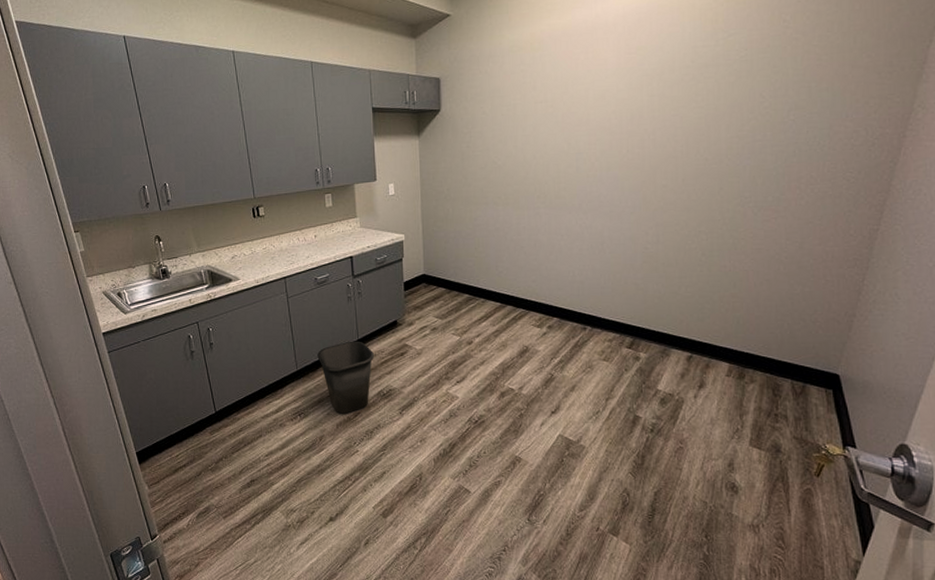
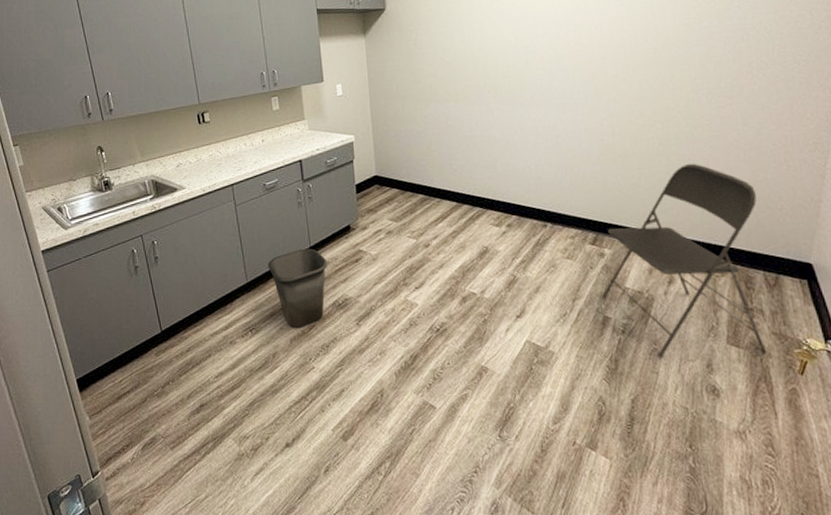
folding chair: none [633,274,792,457] -> present [601,163,767,358]

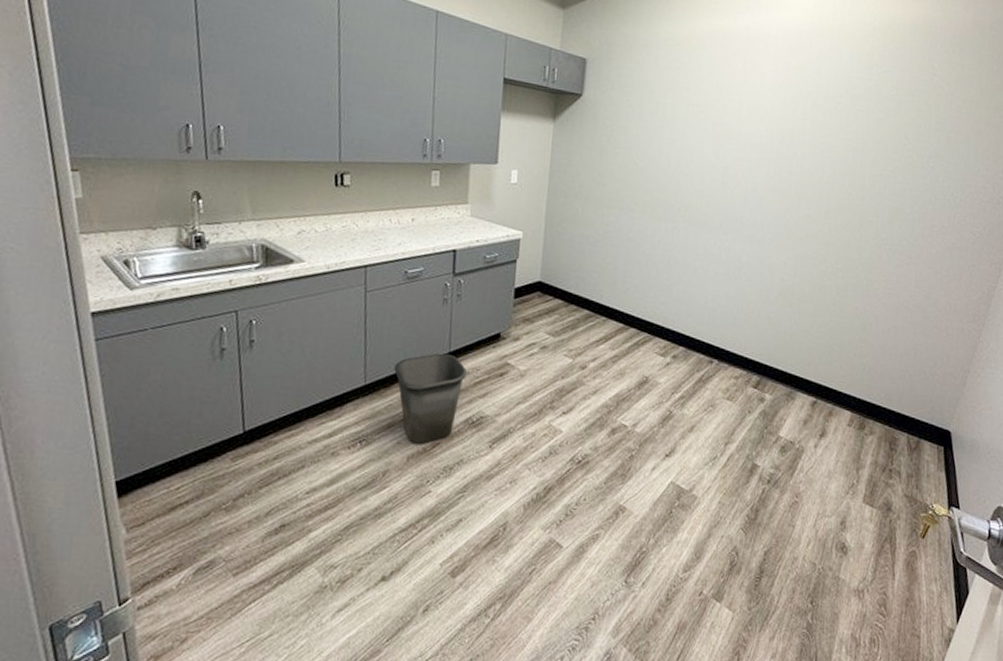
folding chair: present [601,163,767,358] -> none [754,317,915,516]

